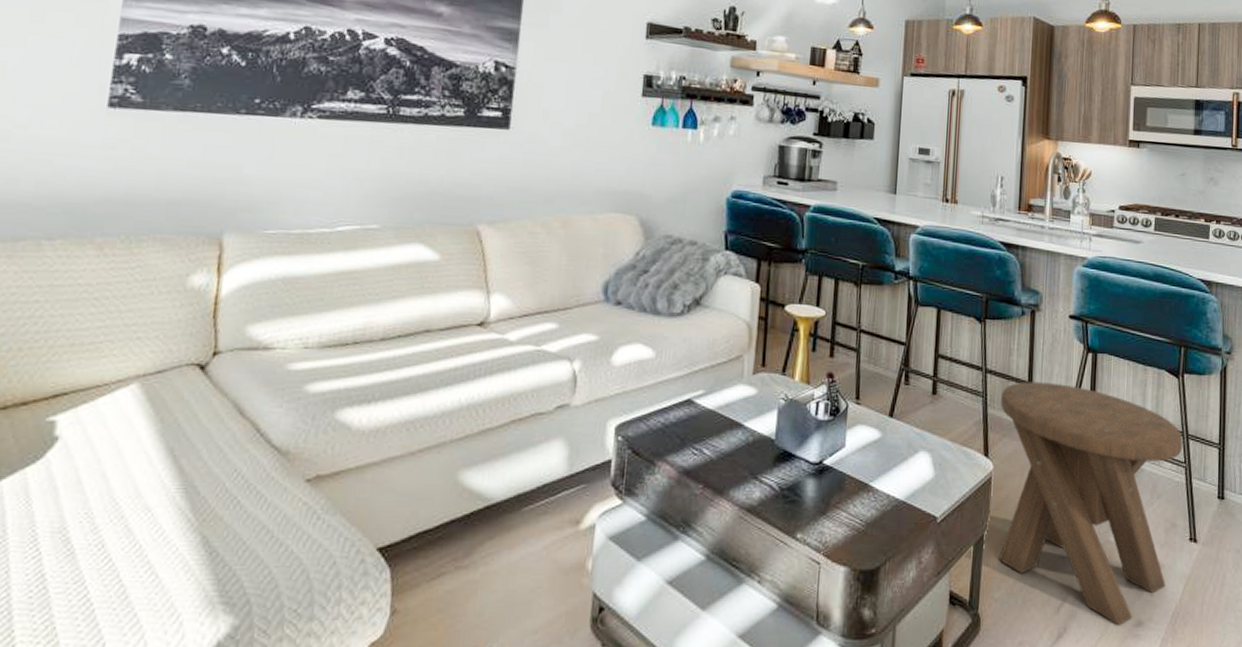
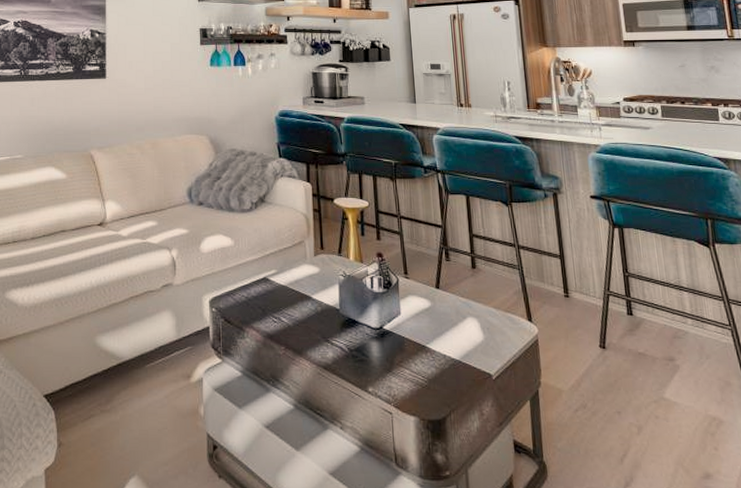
music stool: present [998,382,1183,625] -> none [536,255,730,476]

